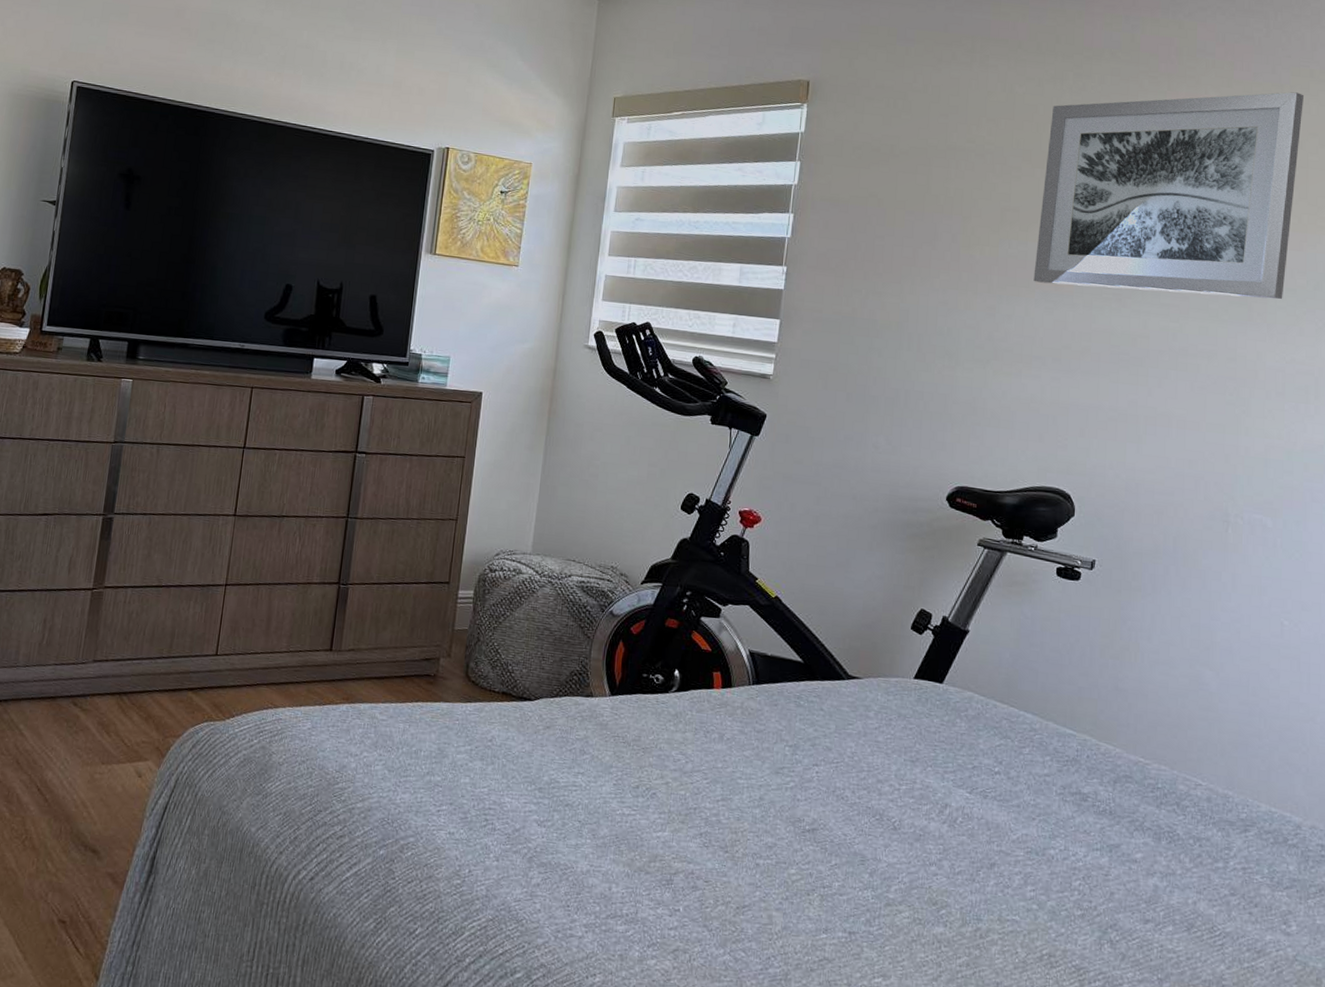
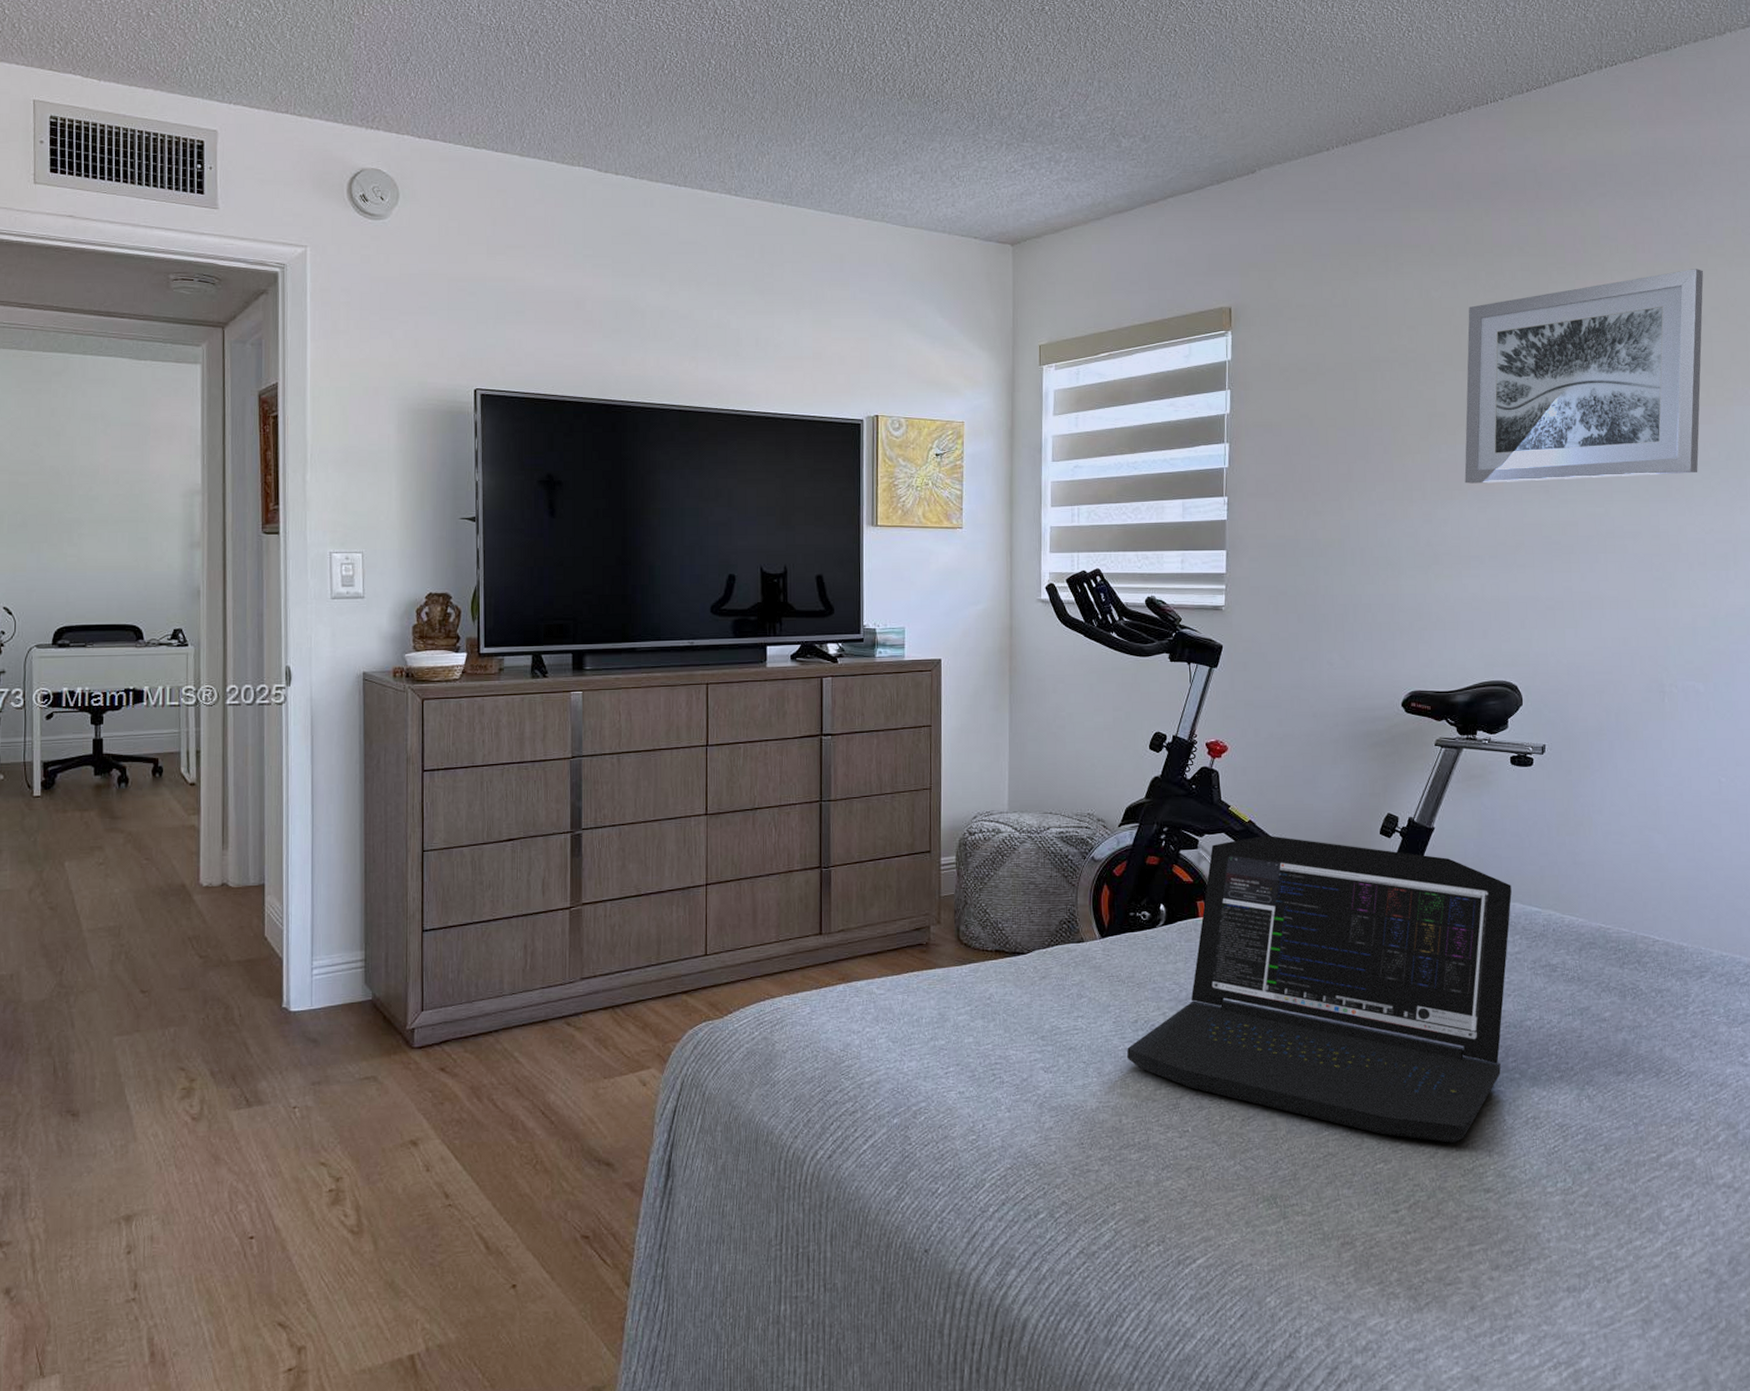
laptop: none [624,613,1046,968] -> present [1127,836,1512,1143]

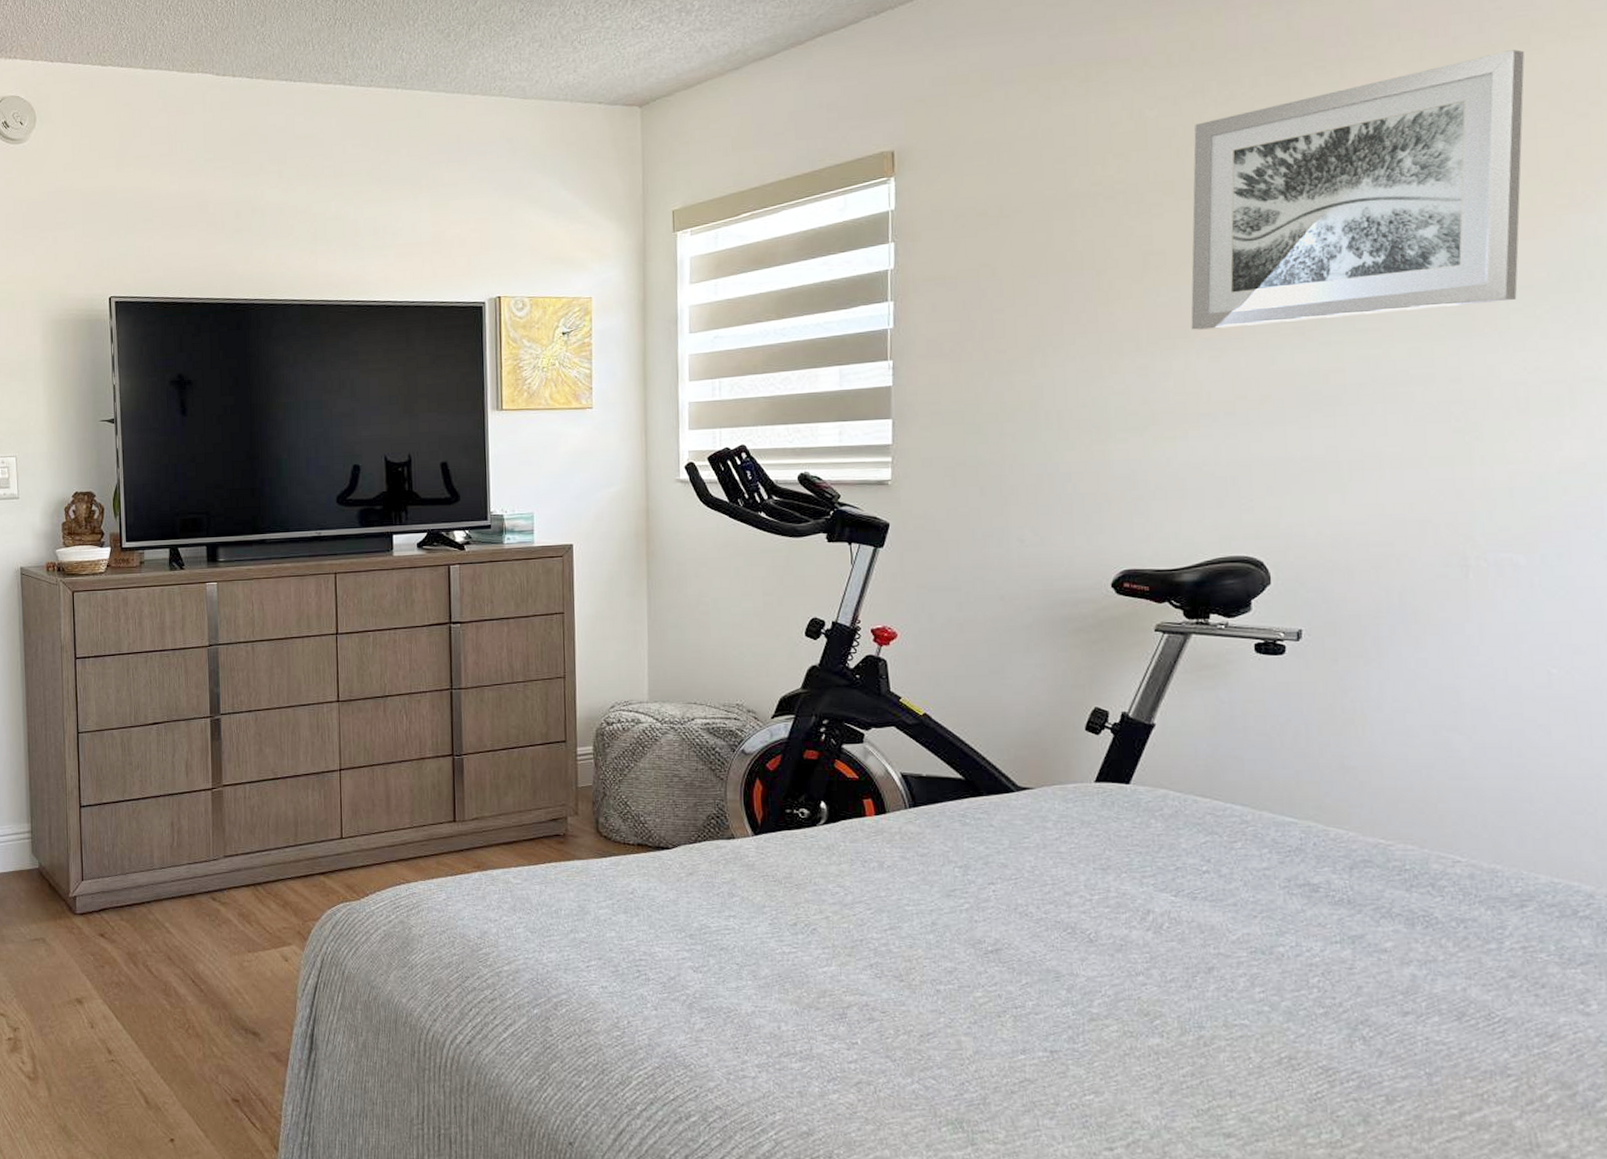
laptop: present [1127,836,1512,1143] -> none [785,730,1258,1079]

